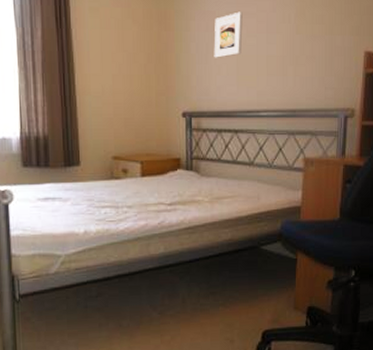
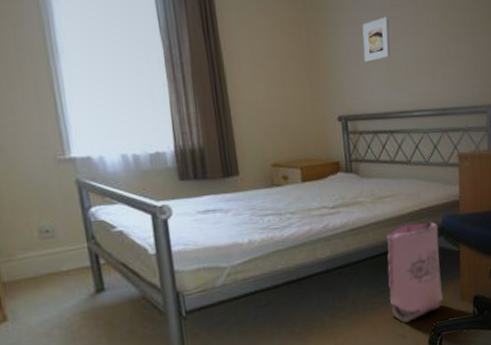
bag: none [219,225,277,328] -> present [387,220,444,324]

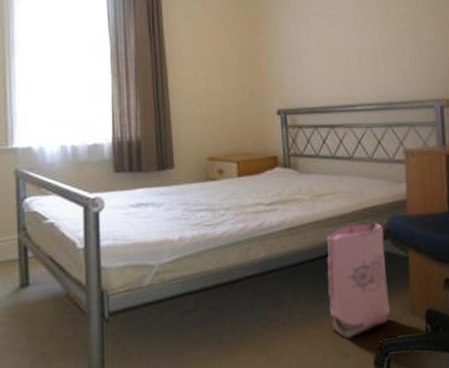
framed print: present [362,17,391,62] -> none [303,13,332,57]

